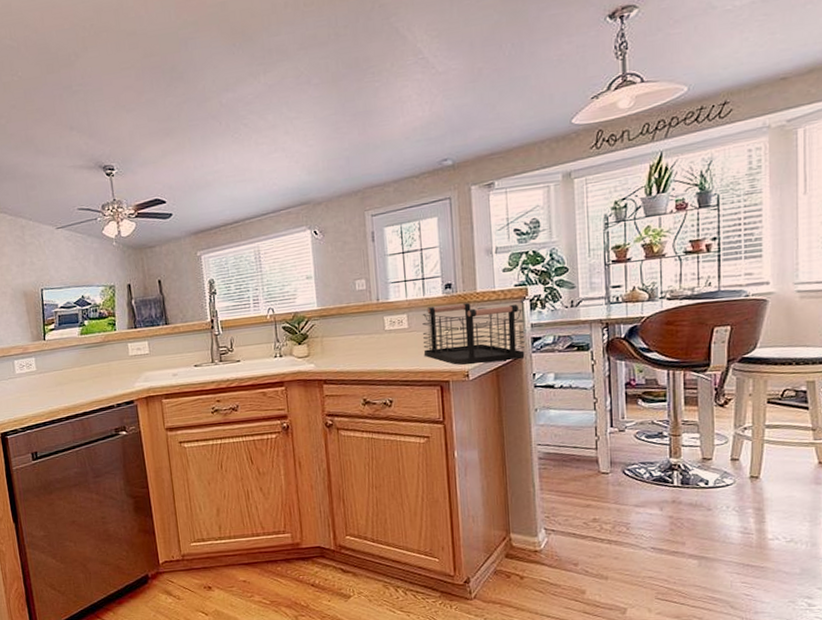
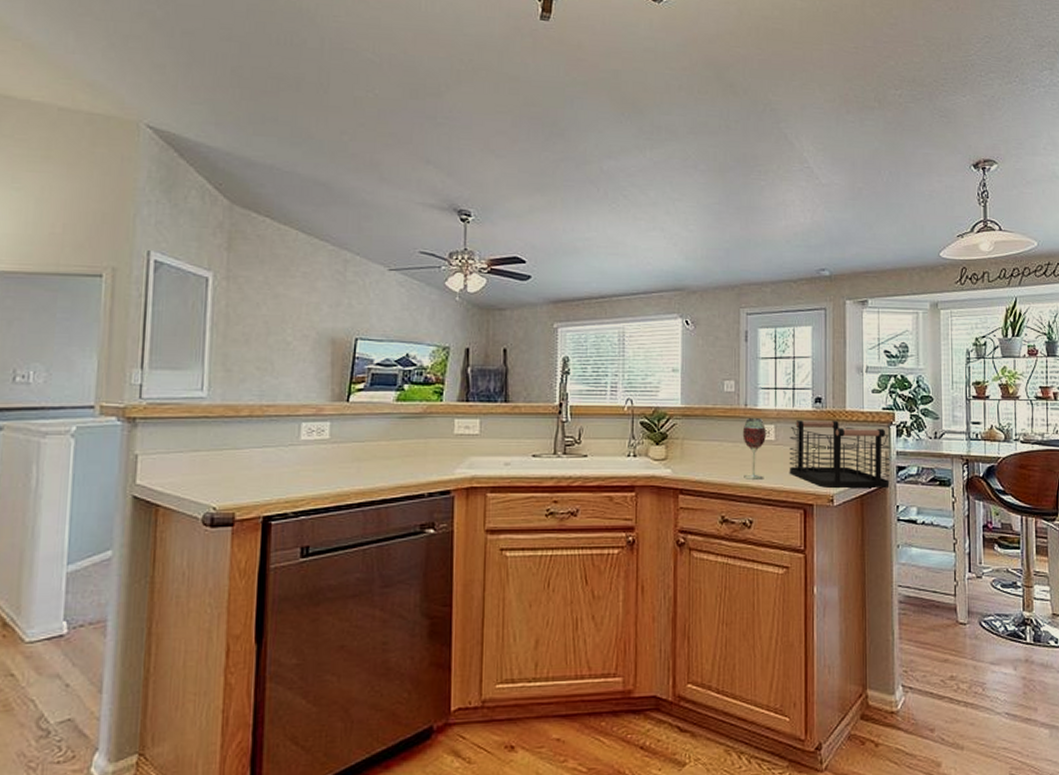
wineglass: none [376,310,401,365] -> present [742,418,766,479]

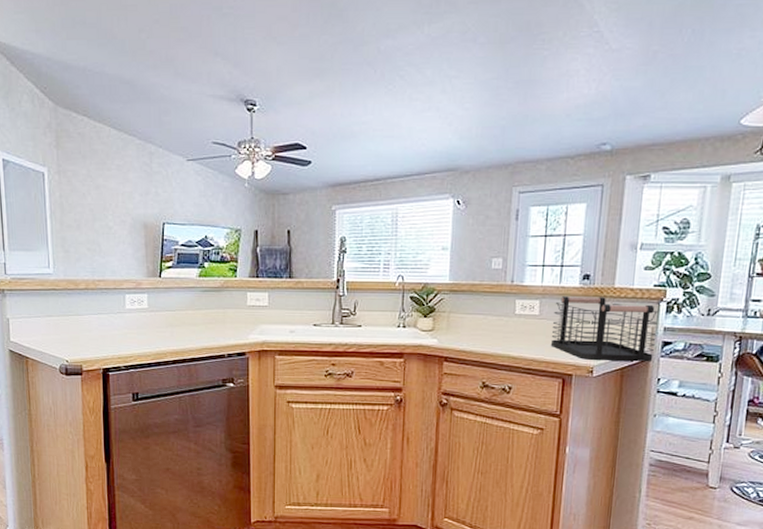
wineglass: present [742,418,766,479] -> none [506,294,531,350]

